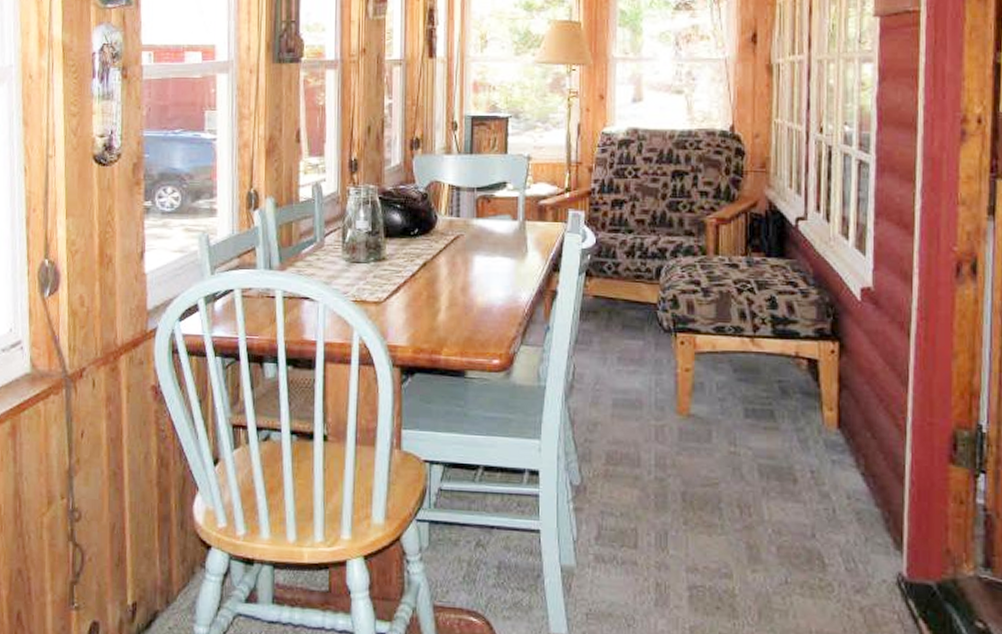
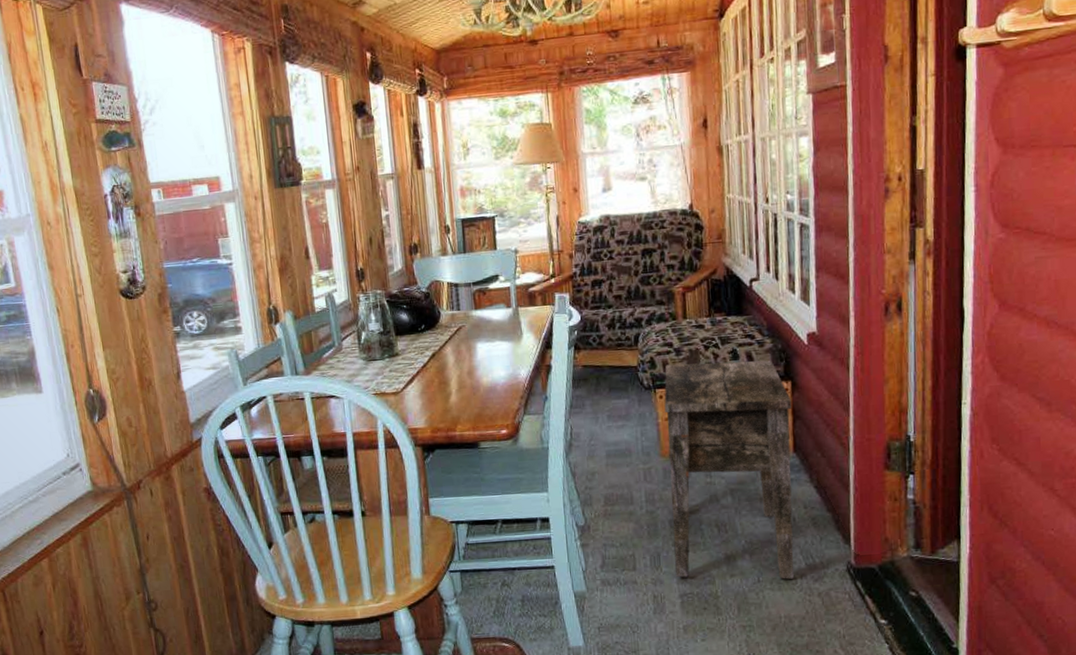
side table: none [685,306,838,585] -> present [664,360,794,580]

